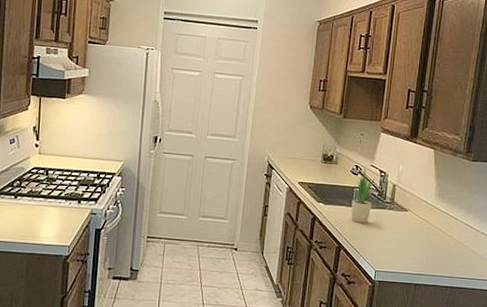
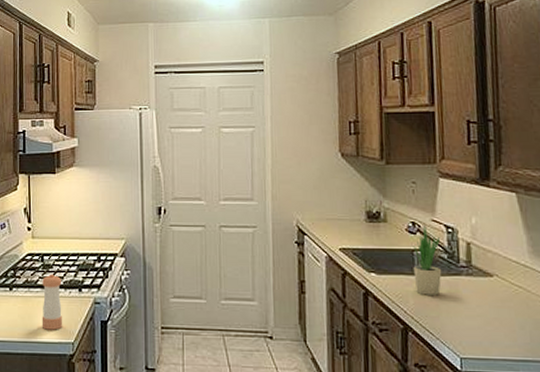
pepper shaker: none [42,186,64,235] -> present [41,274,63,330]

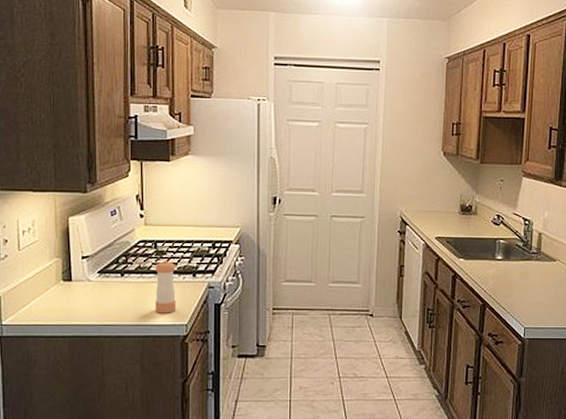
potted plant: present [413,224,442,295] -> none [494,217,519,277]

